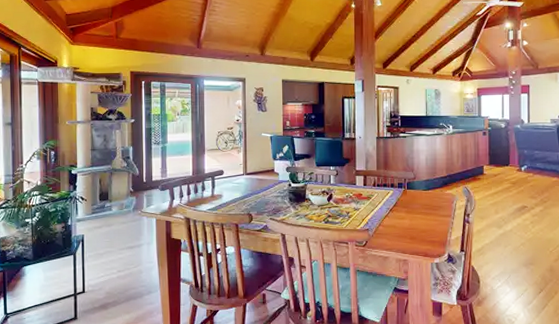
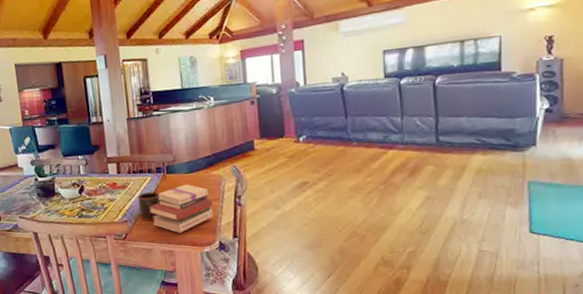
mug: none [379,204,400,231] -> present [137,191,161,221]
books: none [389,200,445,244] -> present [149,184,213,233]

